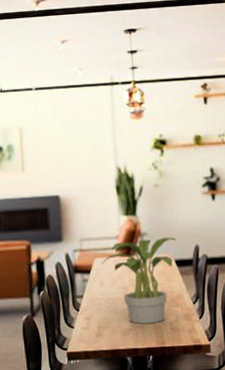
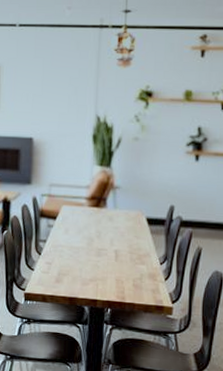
potted plant: present [101,237,176,325] -> none [69,192,150,278]

